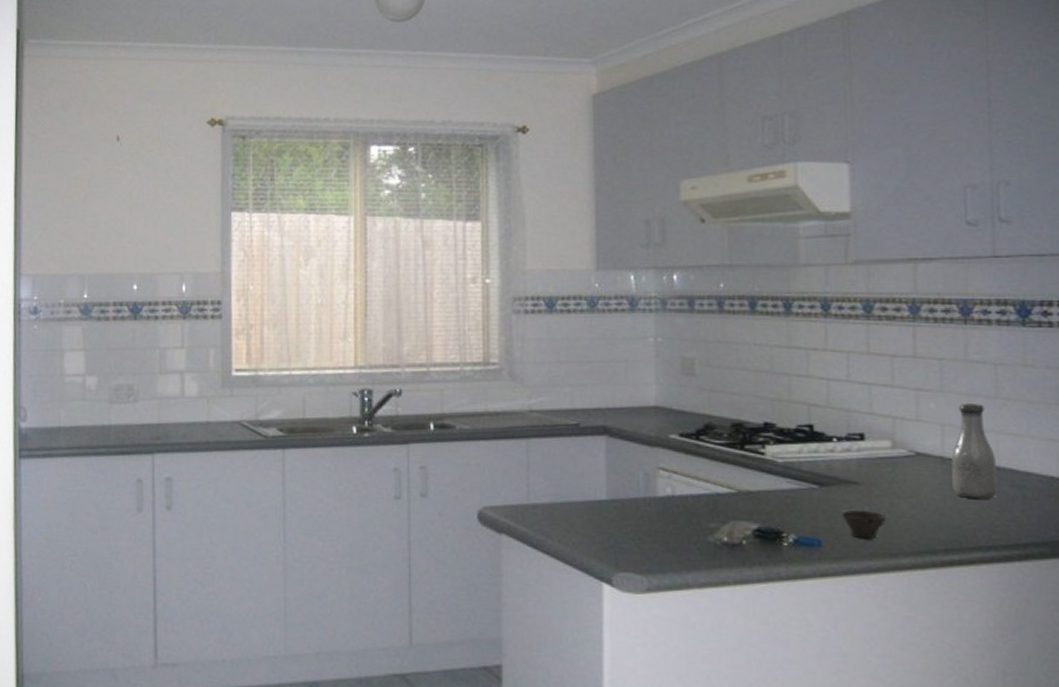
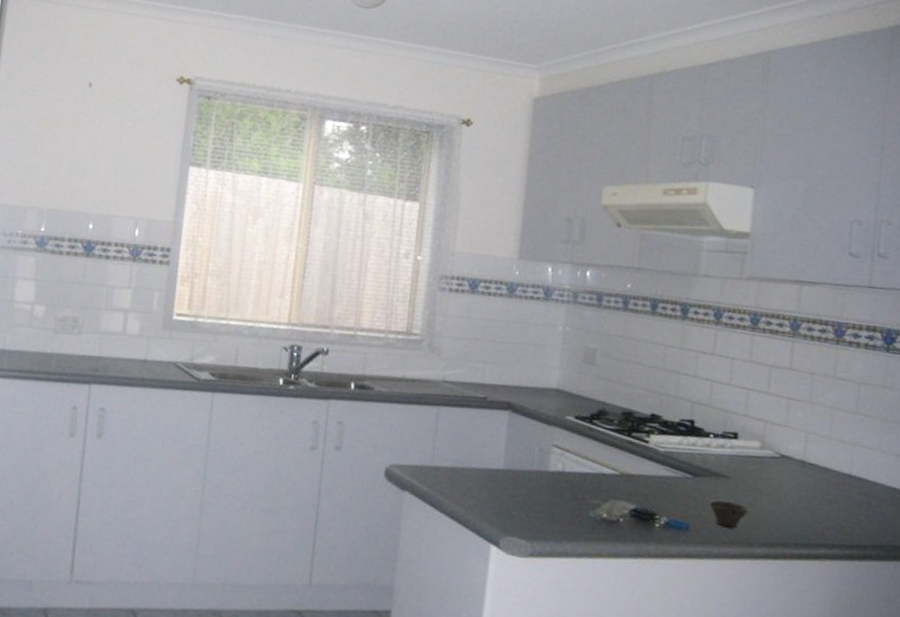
bottle: present [951,404,997,499] -> none [809,415,849,503]

